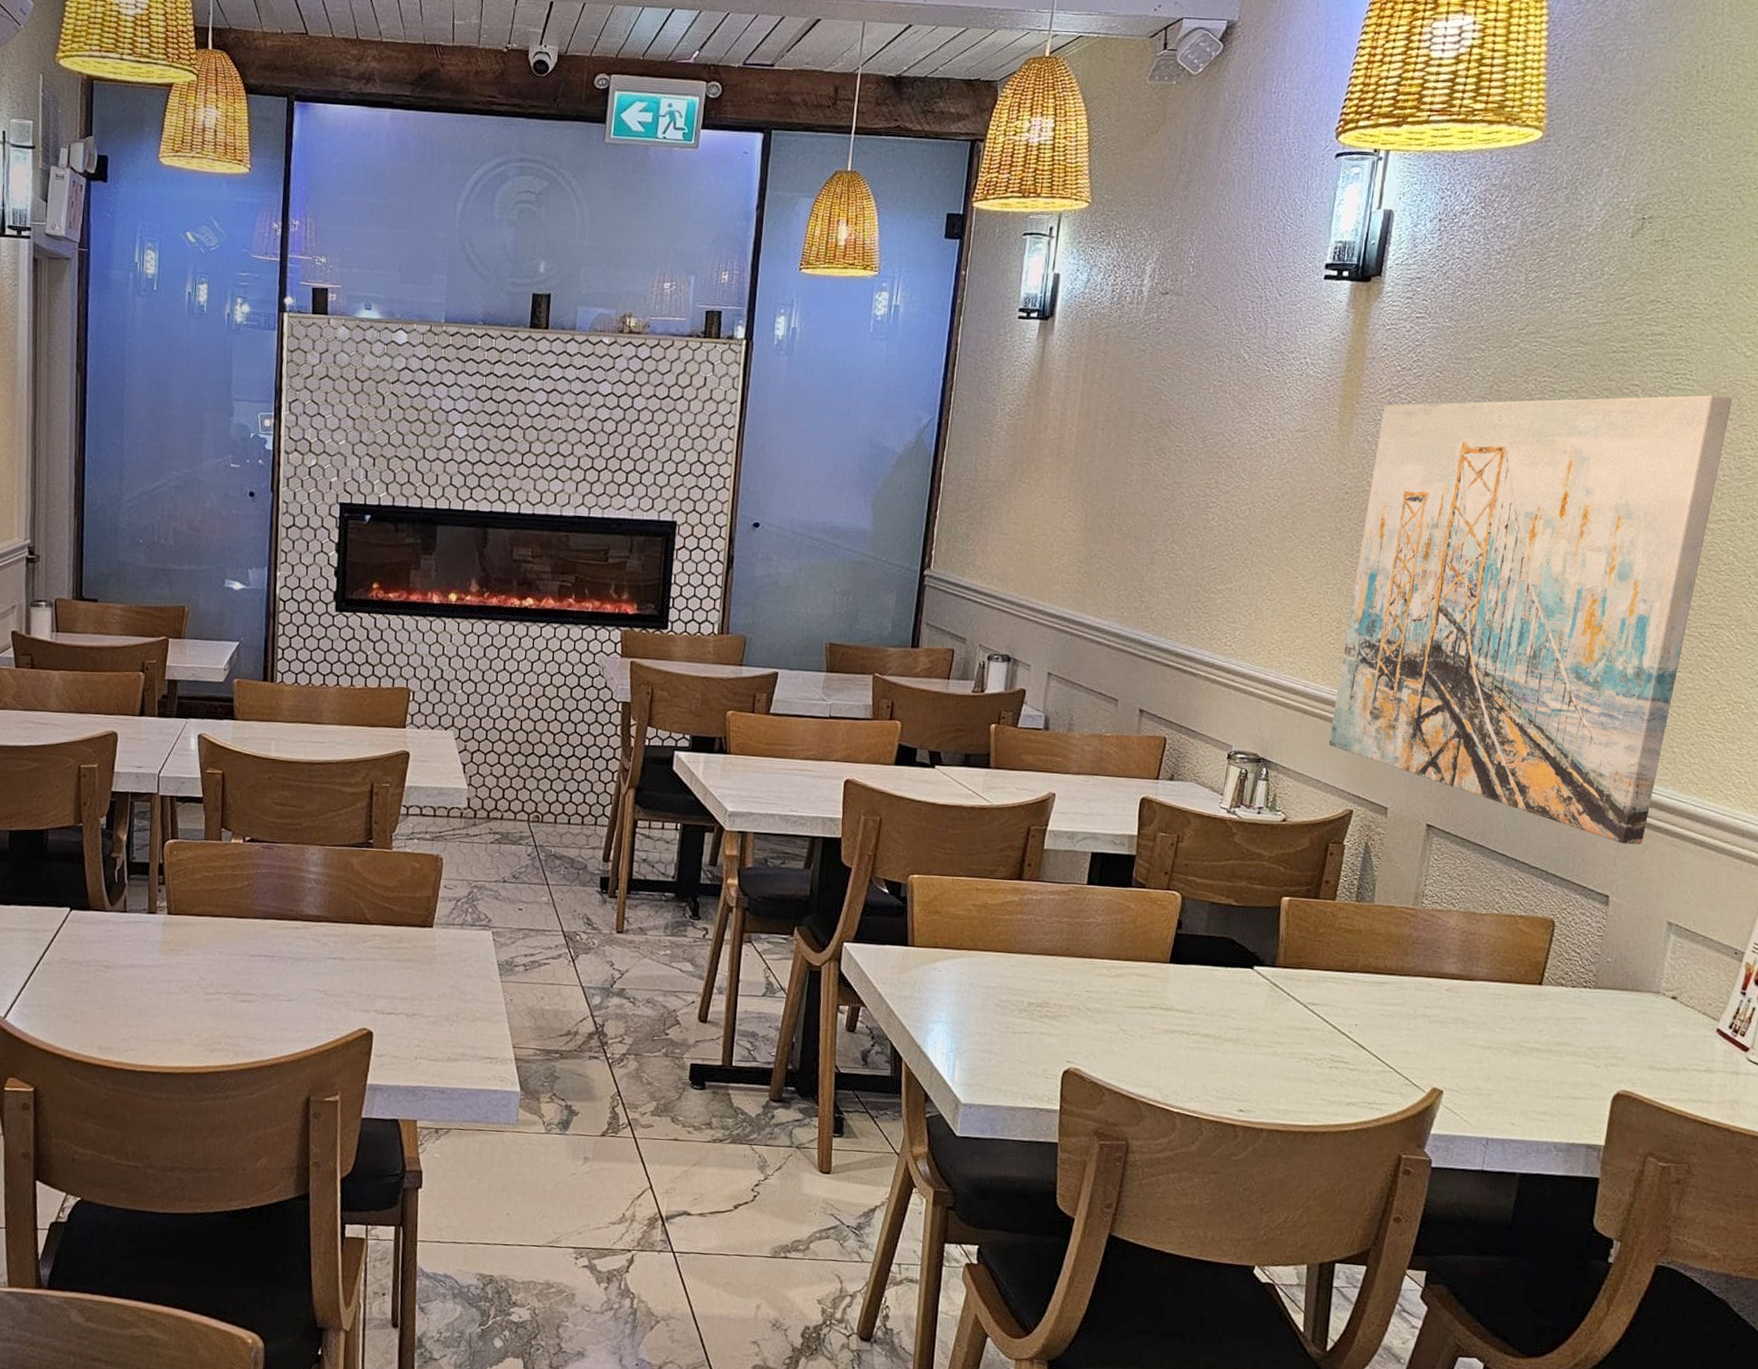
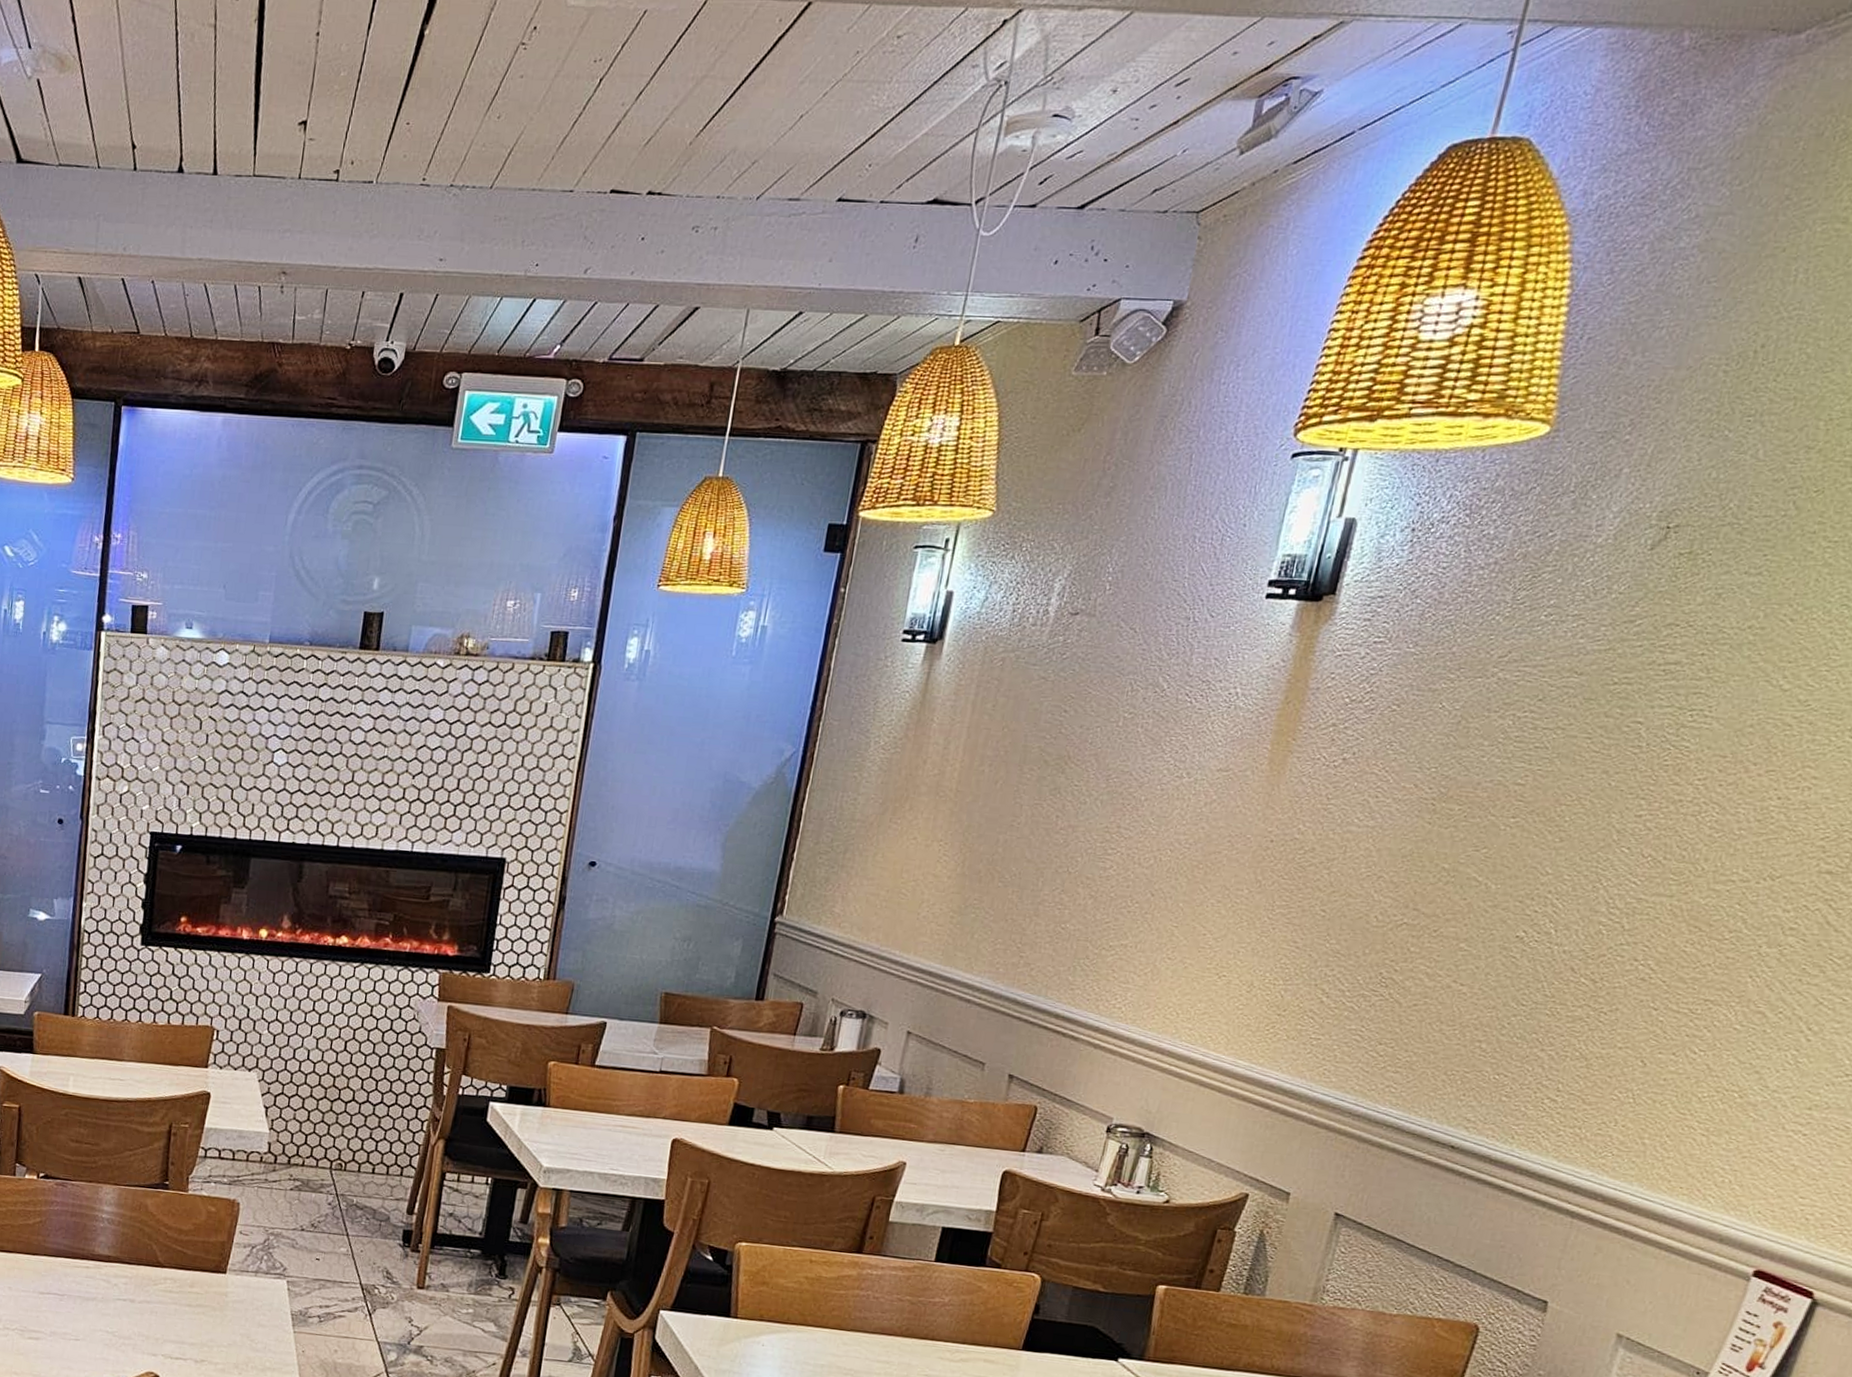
wall art: present [1328,394,1733,845] -> none [1226,734,1760,1247]

